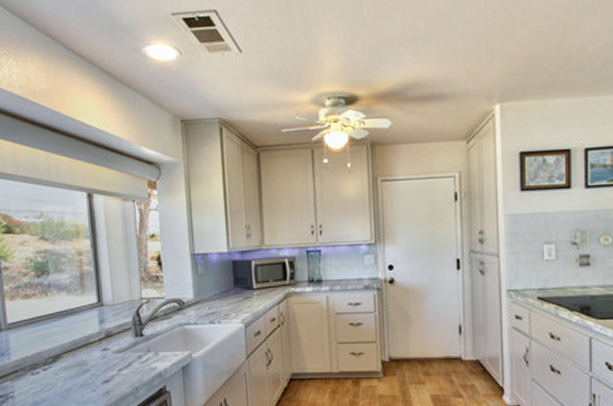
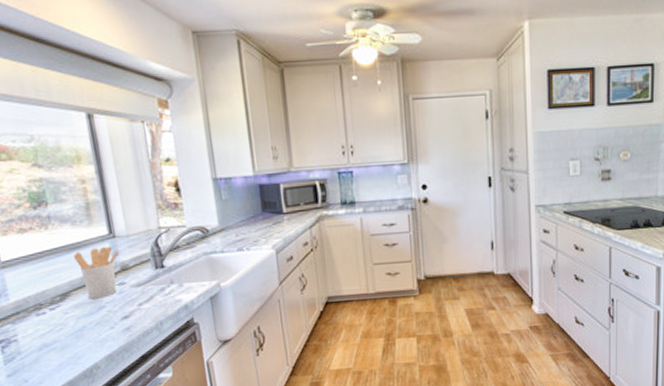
utensil holder: none [67,313,105,362] -> present [74,246,119,299]

